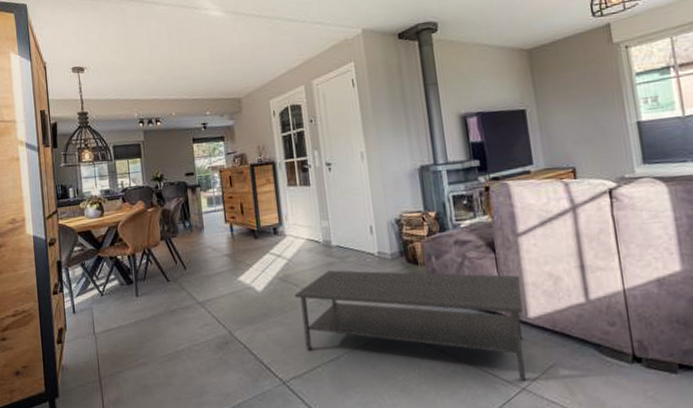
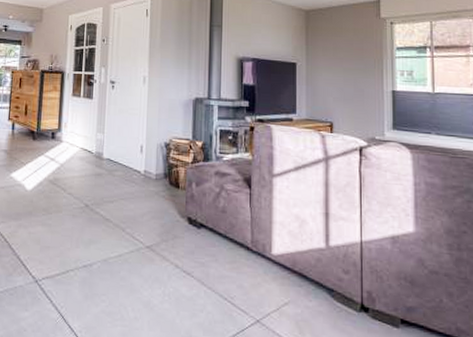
coffee table: present [295,270,526,381] -> none [61,181,269,314]

